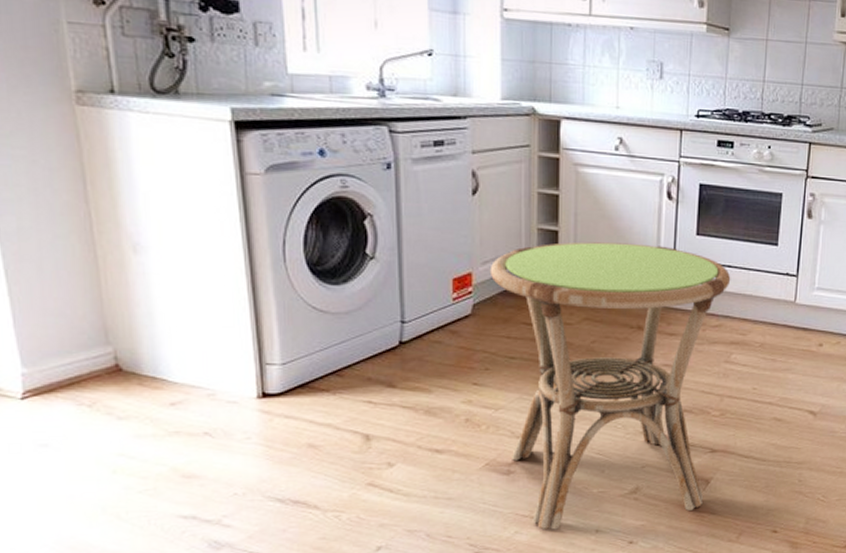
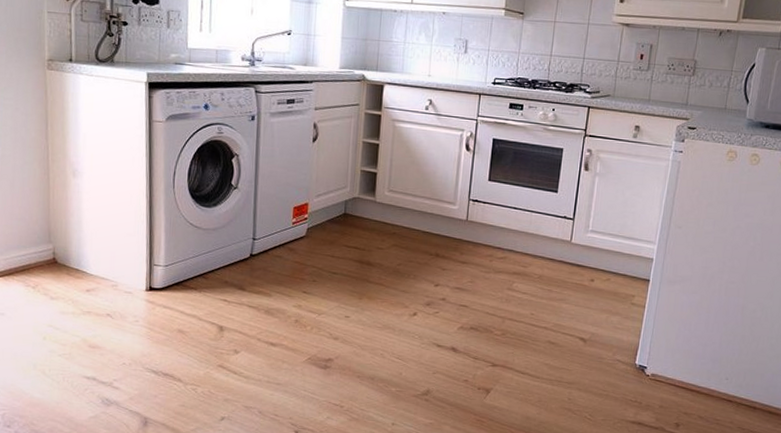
side table: present [489,242,731,530] -> none [321,182,516,419]

